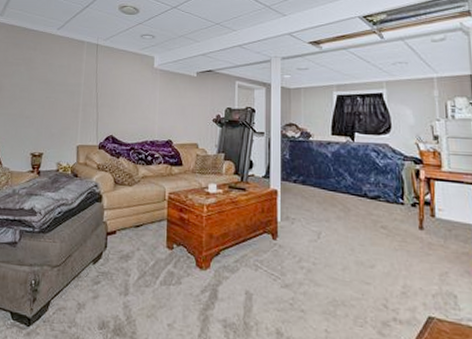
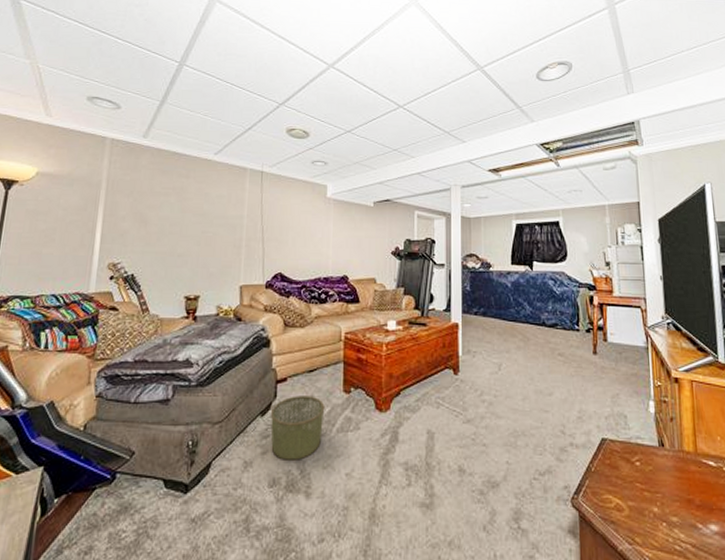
basket: none [101,248,151,307] -> present [270,396,326,460]

